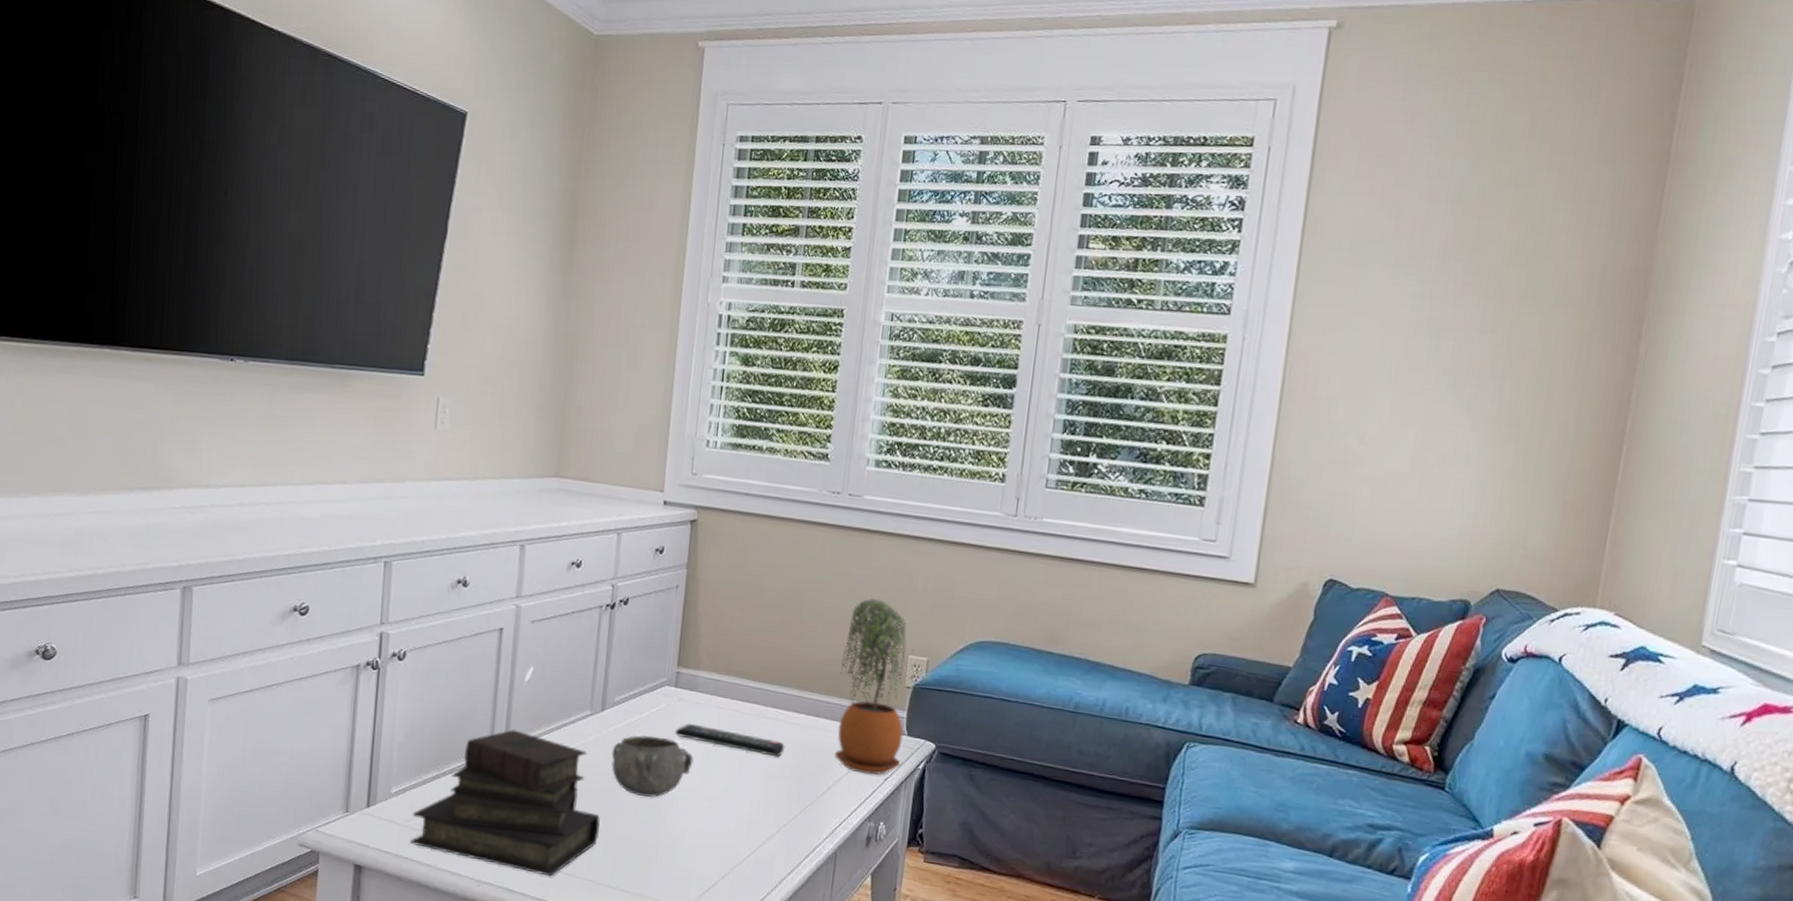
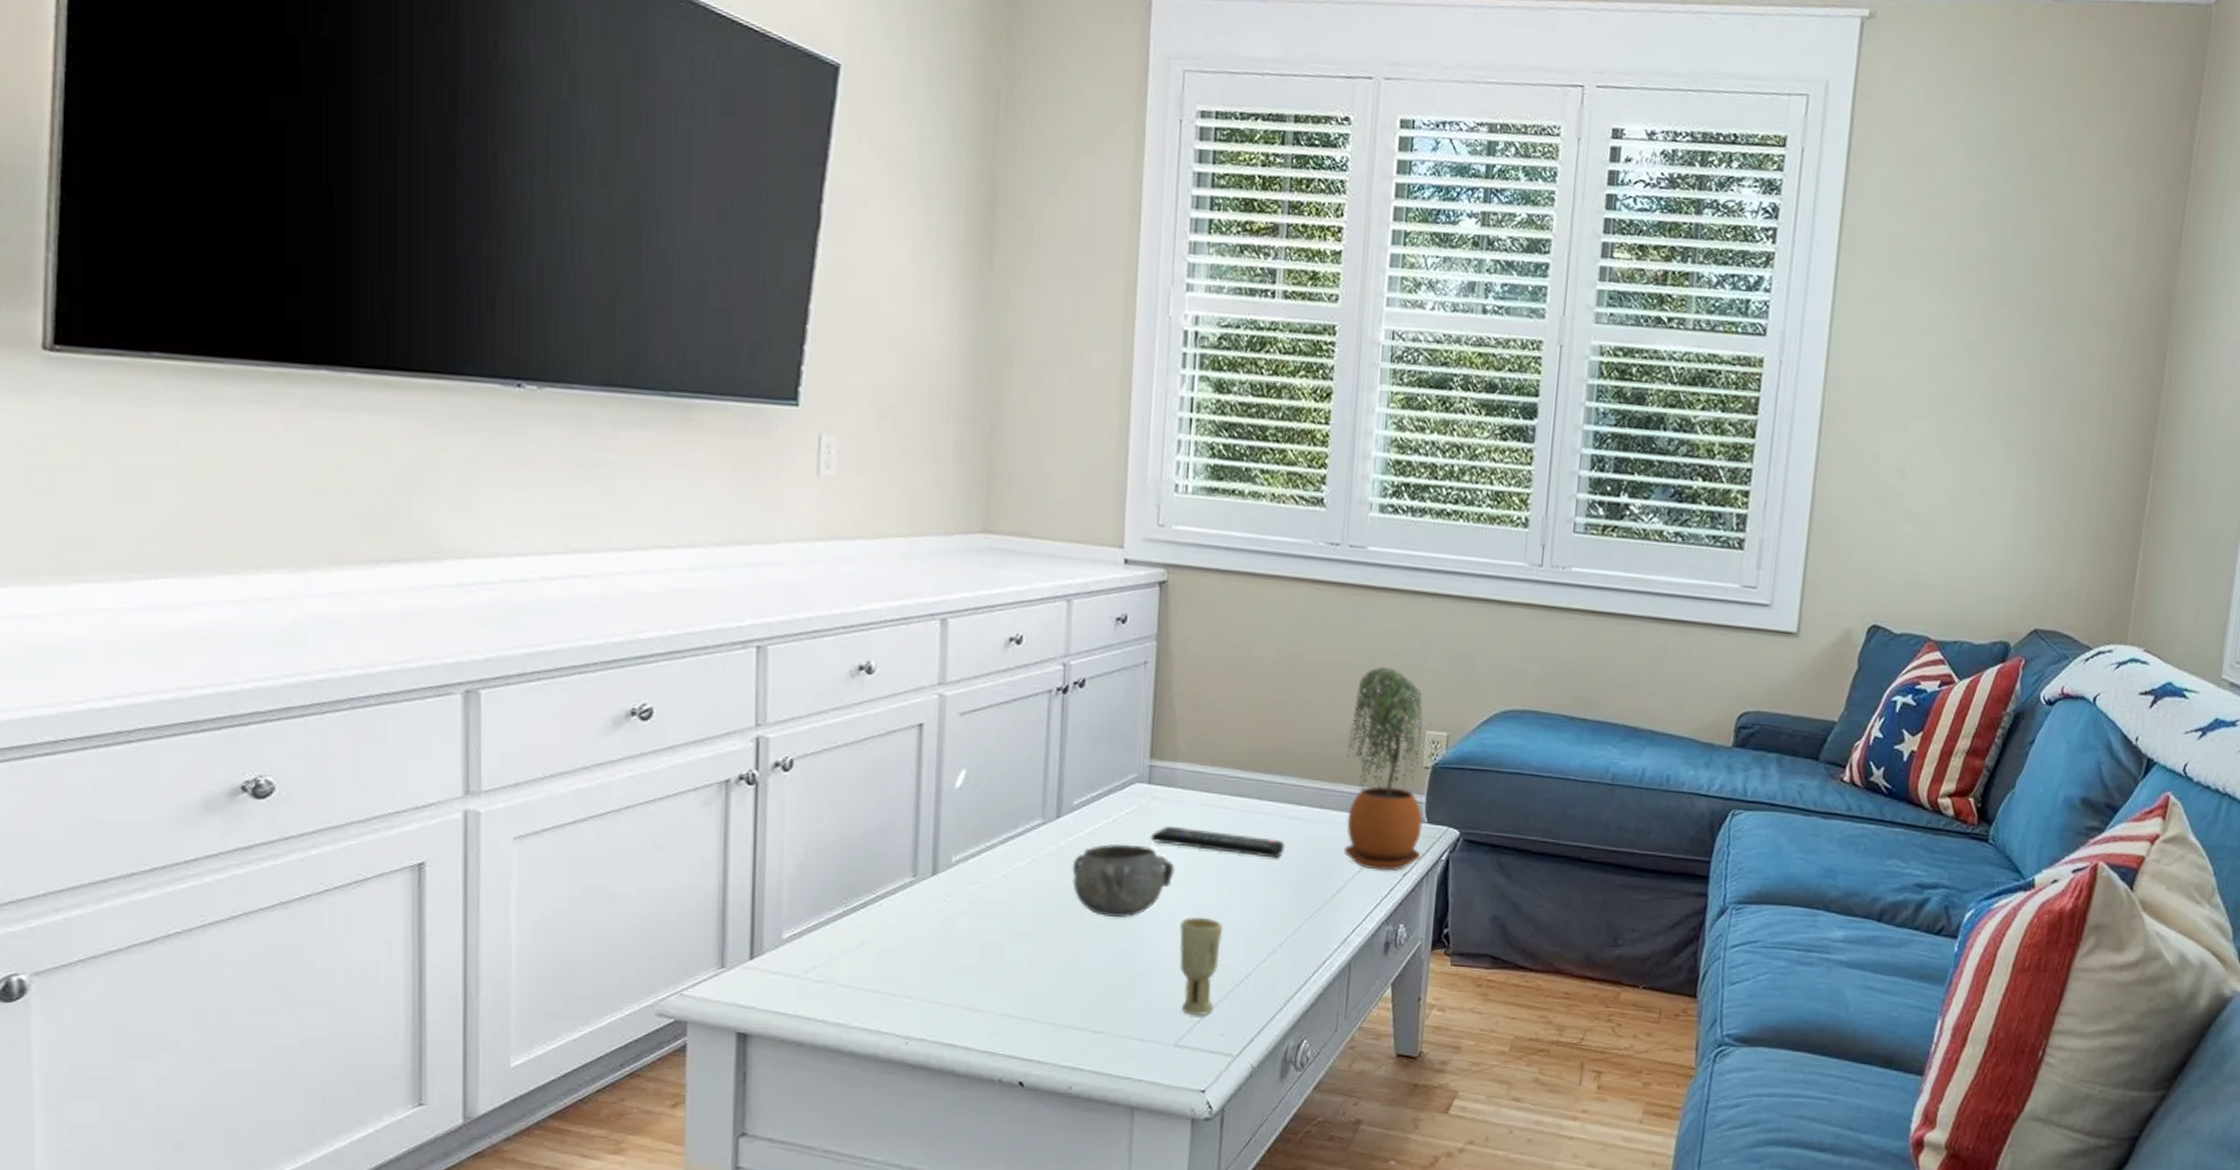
diary: present [410,729,600,877] -> none [811,847,1061,1024]
cup: none [693,801,731,886] -> present [1179,916,1224,1015]

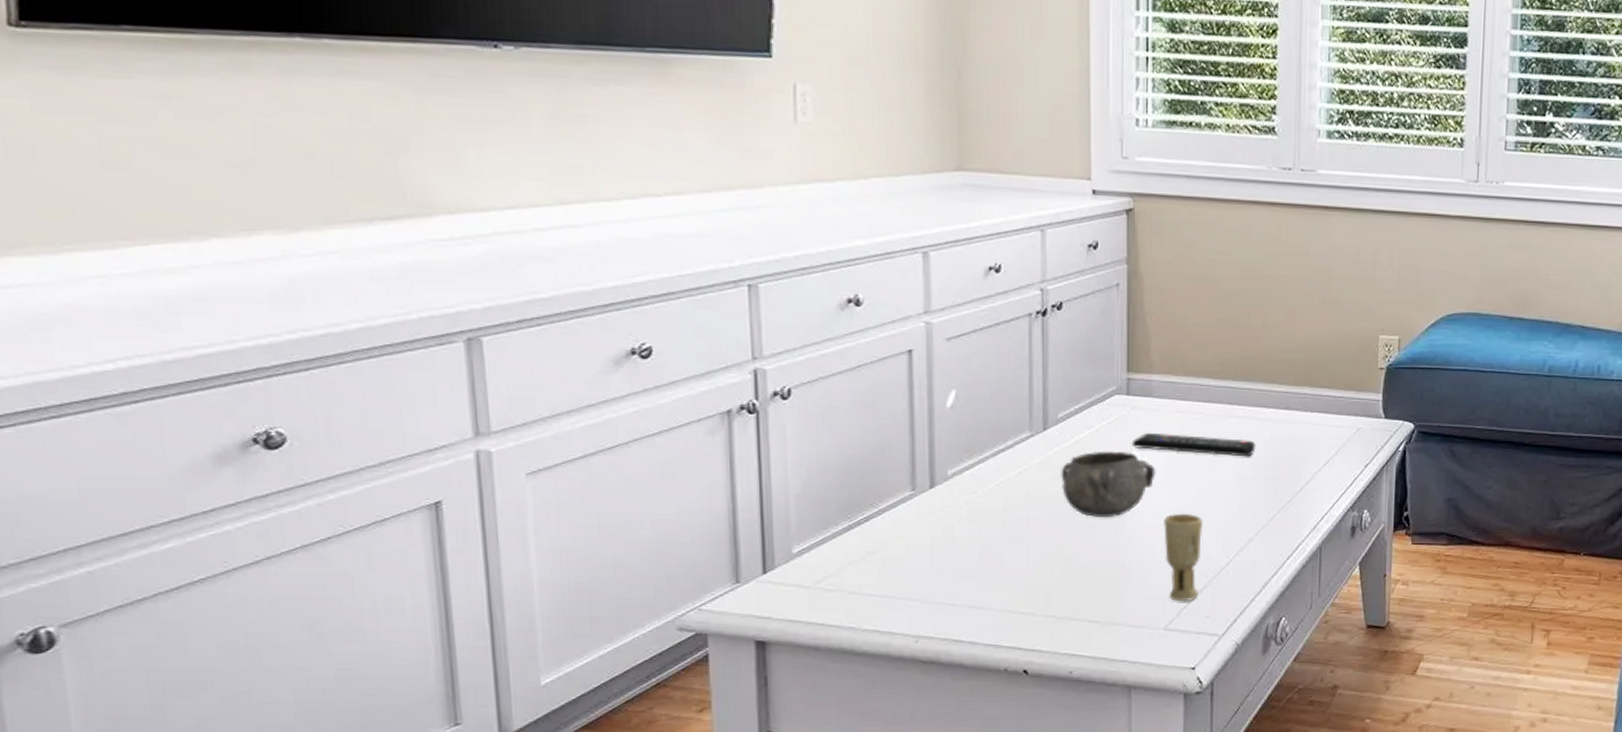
potted plant: present [1343,666,1424,871] -> none [1309,278,1380,463]

